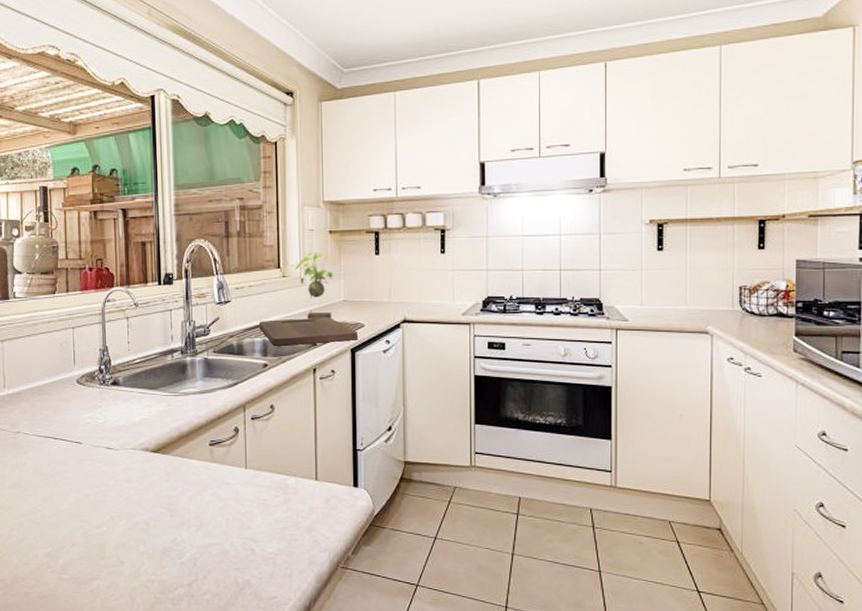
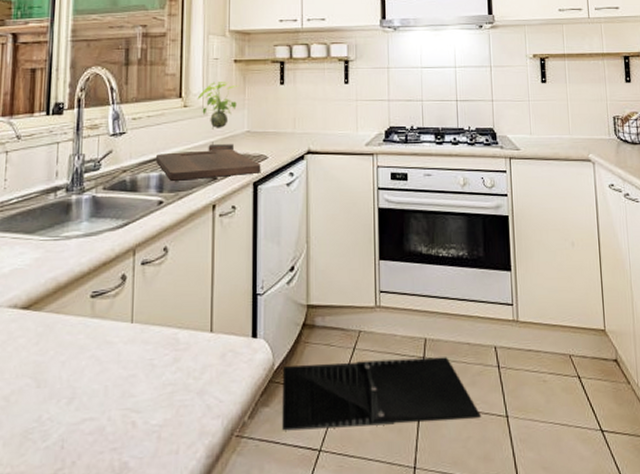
door mat: none [382,513,573,570] -> present [282,357,481,431]

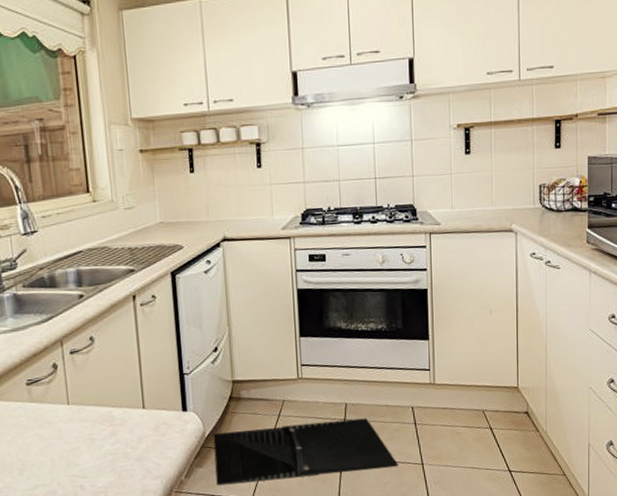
cutting board: present [155,148,261,181] -> none [70,240,178,275]
plant: present [197,82,240,151] -> none [105,173,148,245]

